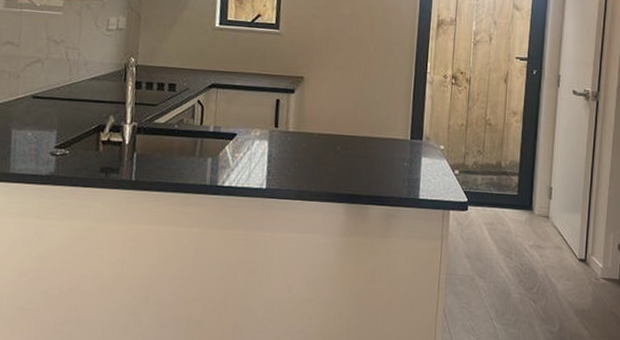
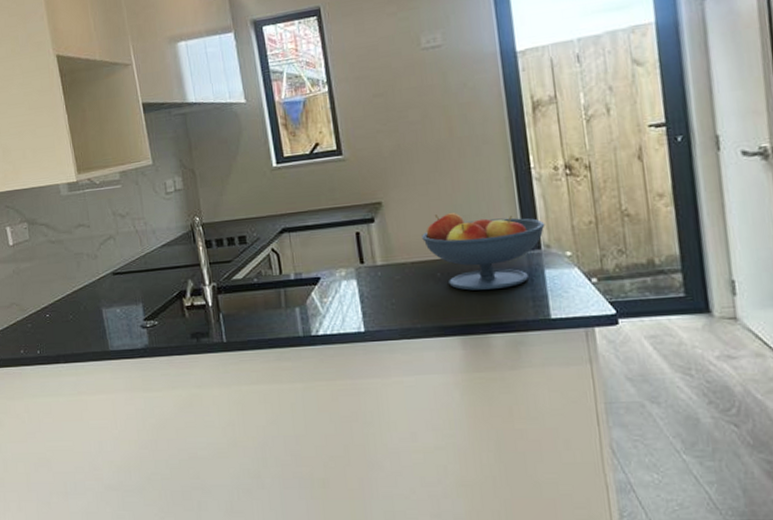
fruit bowl: none [331,96,429,168] -> present [422,213,545,291]

